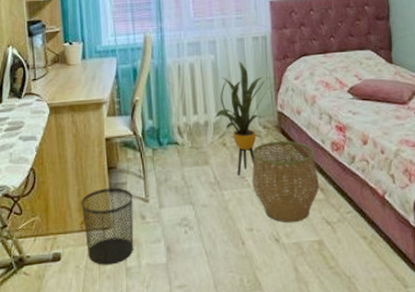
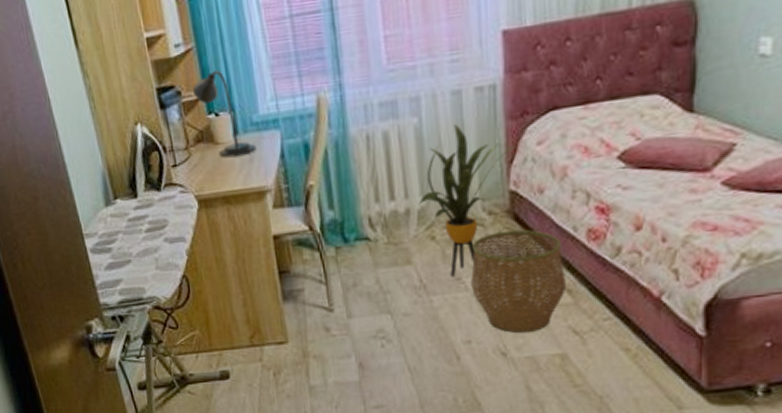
desk lamp: none [54,11,98,76] -> present [192,69,257,158]
waste bin: present [81,187,134,265] -> none [248,295,317,384]

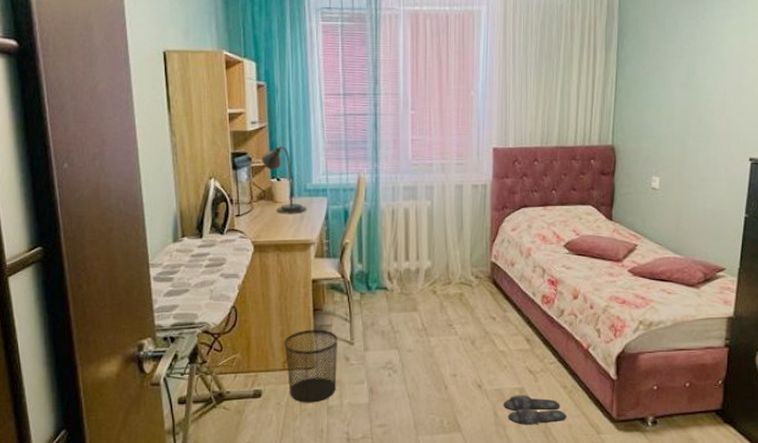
waste bin: none [248,295,317,384] -> present [284,329,338,403]
house plant: present [418,124,518,277] -> none [426,209,499,323]
basket: present [470,226,566,333] -> none [459,288,526,370]
slippers: none [538,362,630,401] -> present [503,395,566,425]

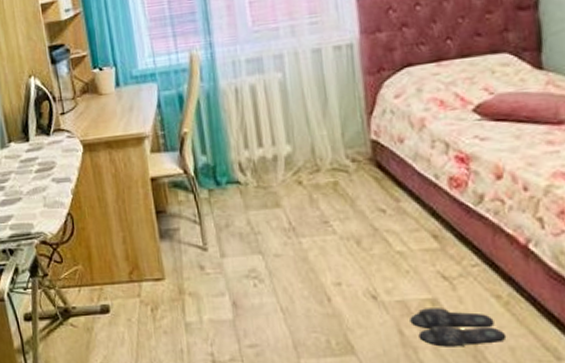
desk lamp: present [261,145,307,214] -> none [79,30,136,107]
waste bin: present [284,329,338,403] -> none [127,234,192,319]

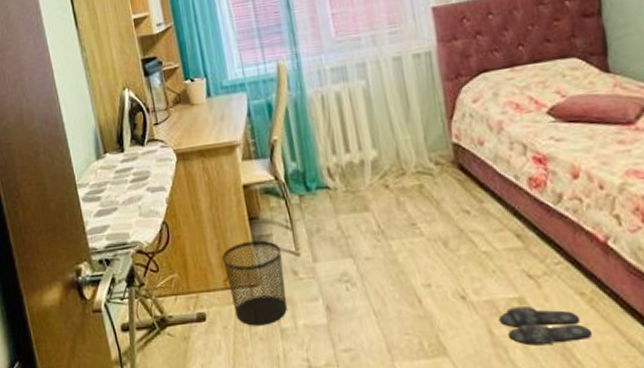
waste bin: none [127,234,192,319] -> present [222,240,287,326]

